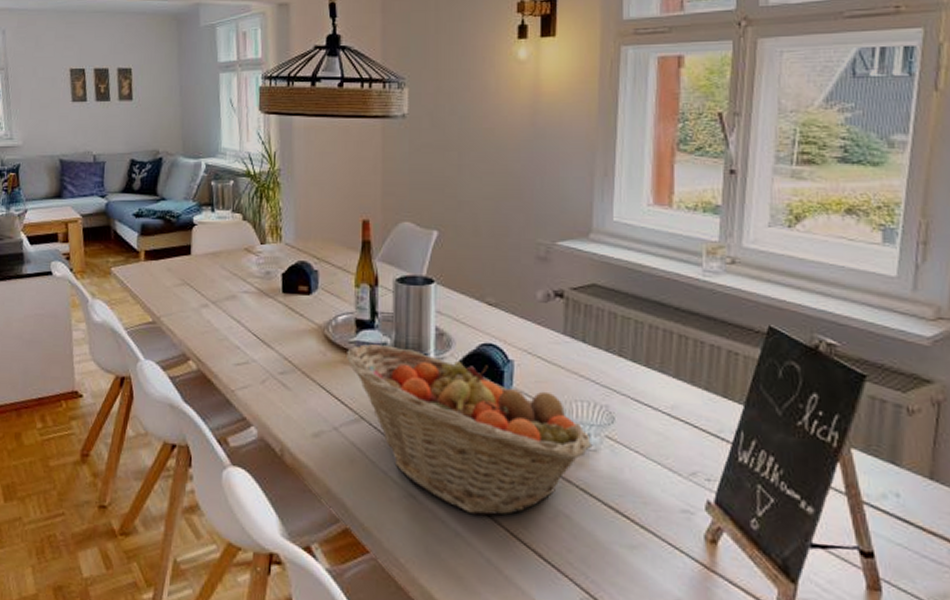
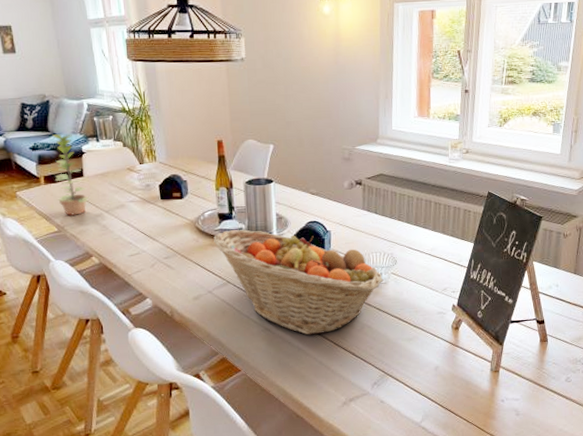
plant: none [156,199,194,304] -> present [52,134,89,216]

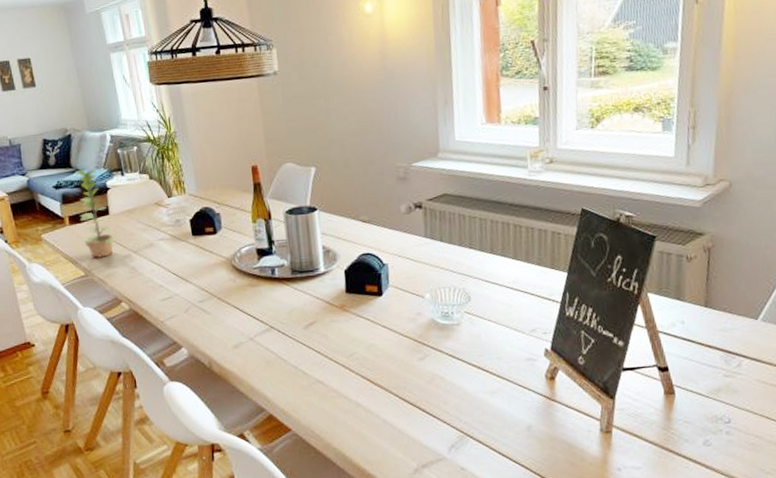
fruit basket: present [214,229,384,335] -> none [253,266,456,388]

